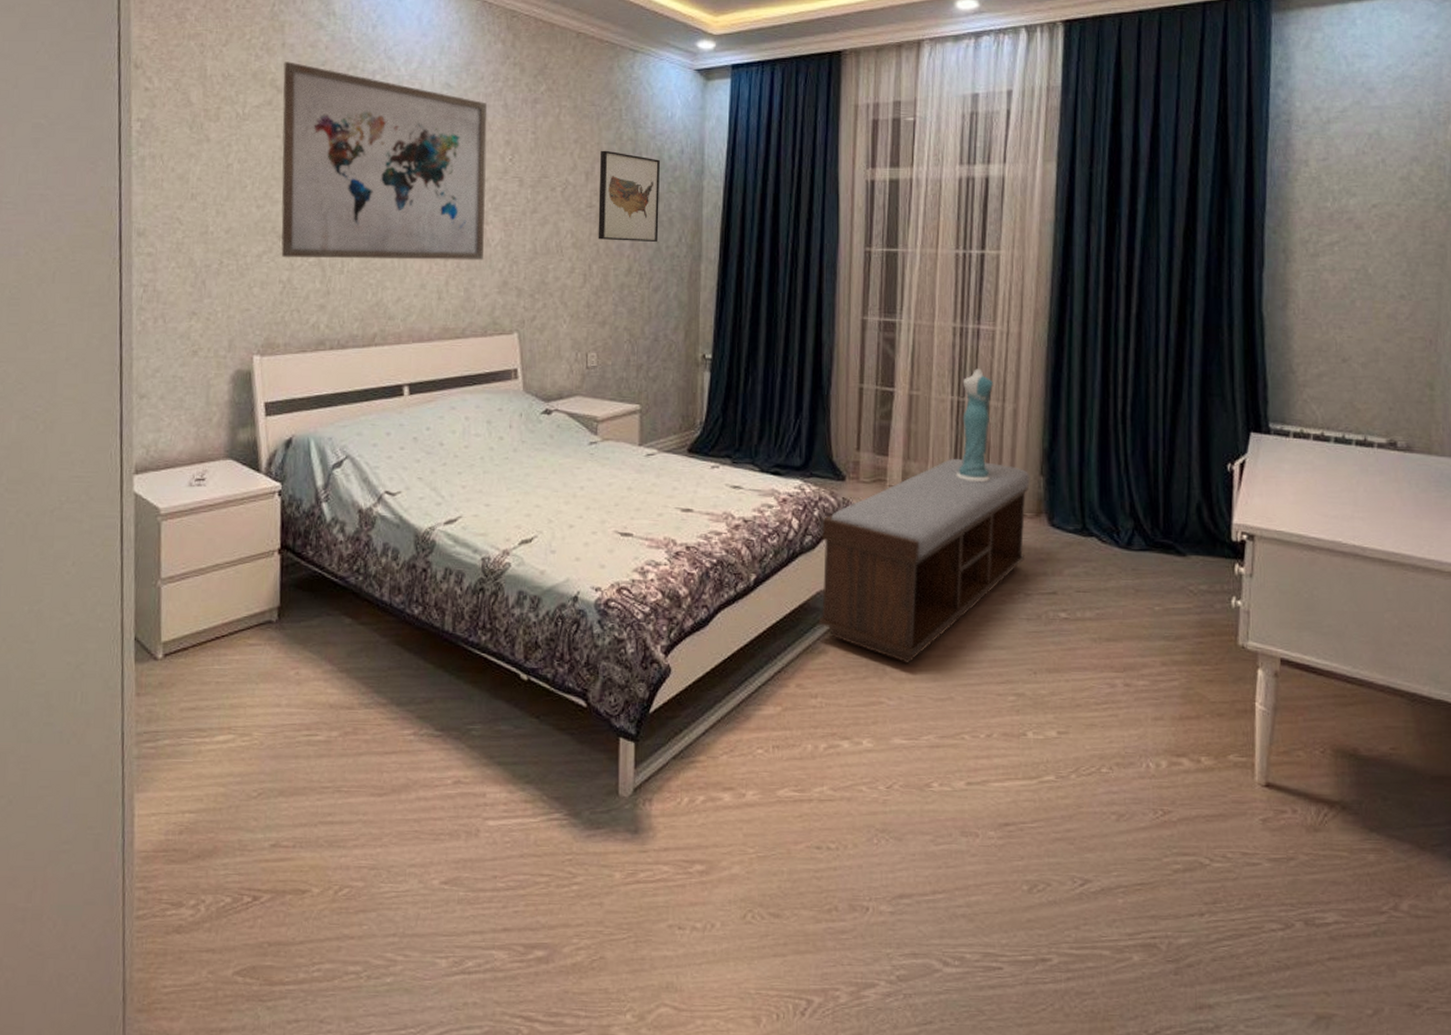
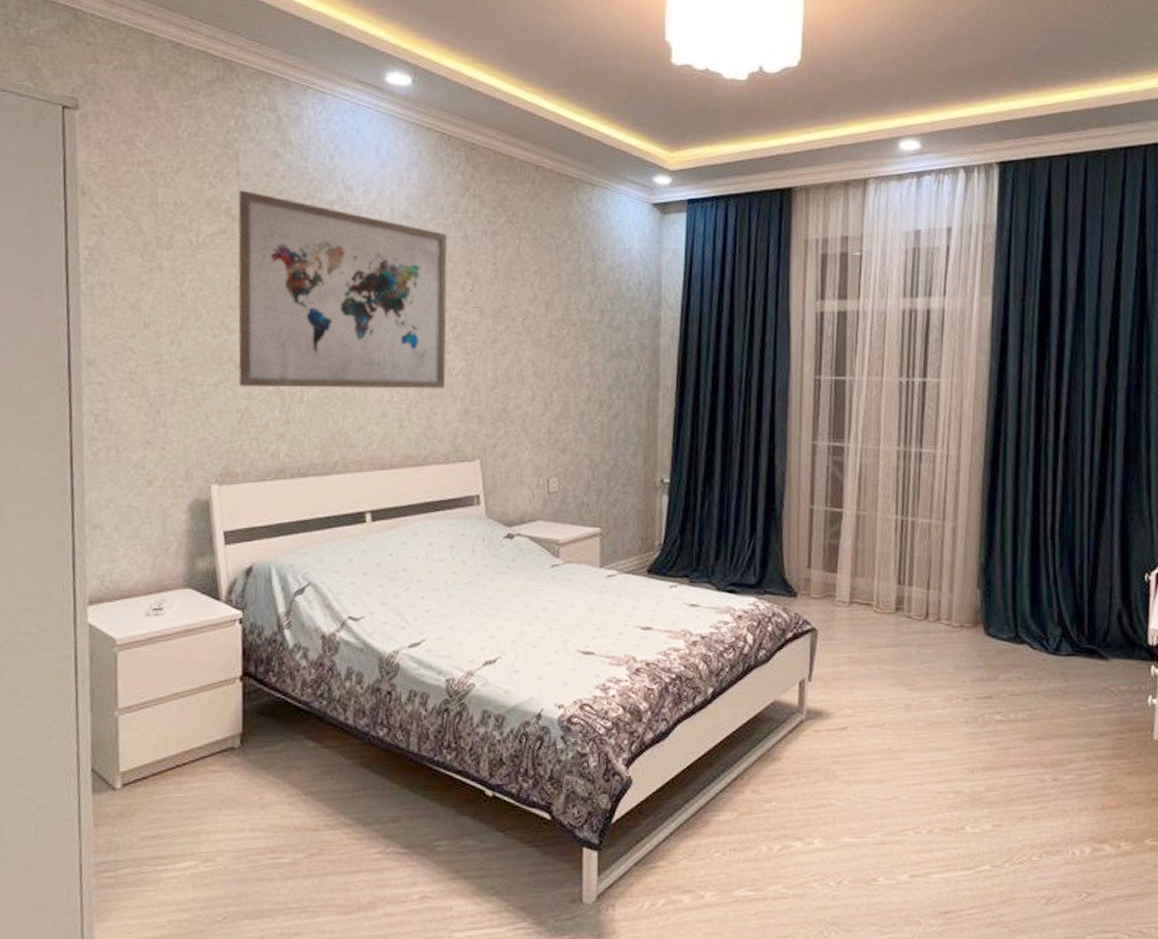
wall art: present [598,150,660,243] -> none [558,281,618,372]
bench: present [818,458,1031,663] -> none [772,573,969,767]
dress: present [955,369,993,483] -> none [899,489,934,596]

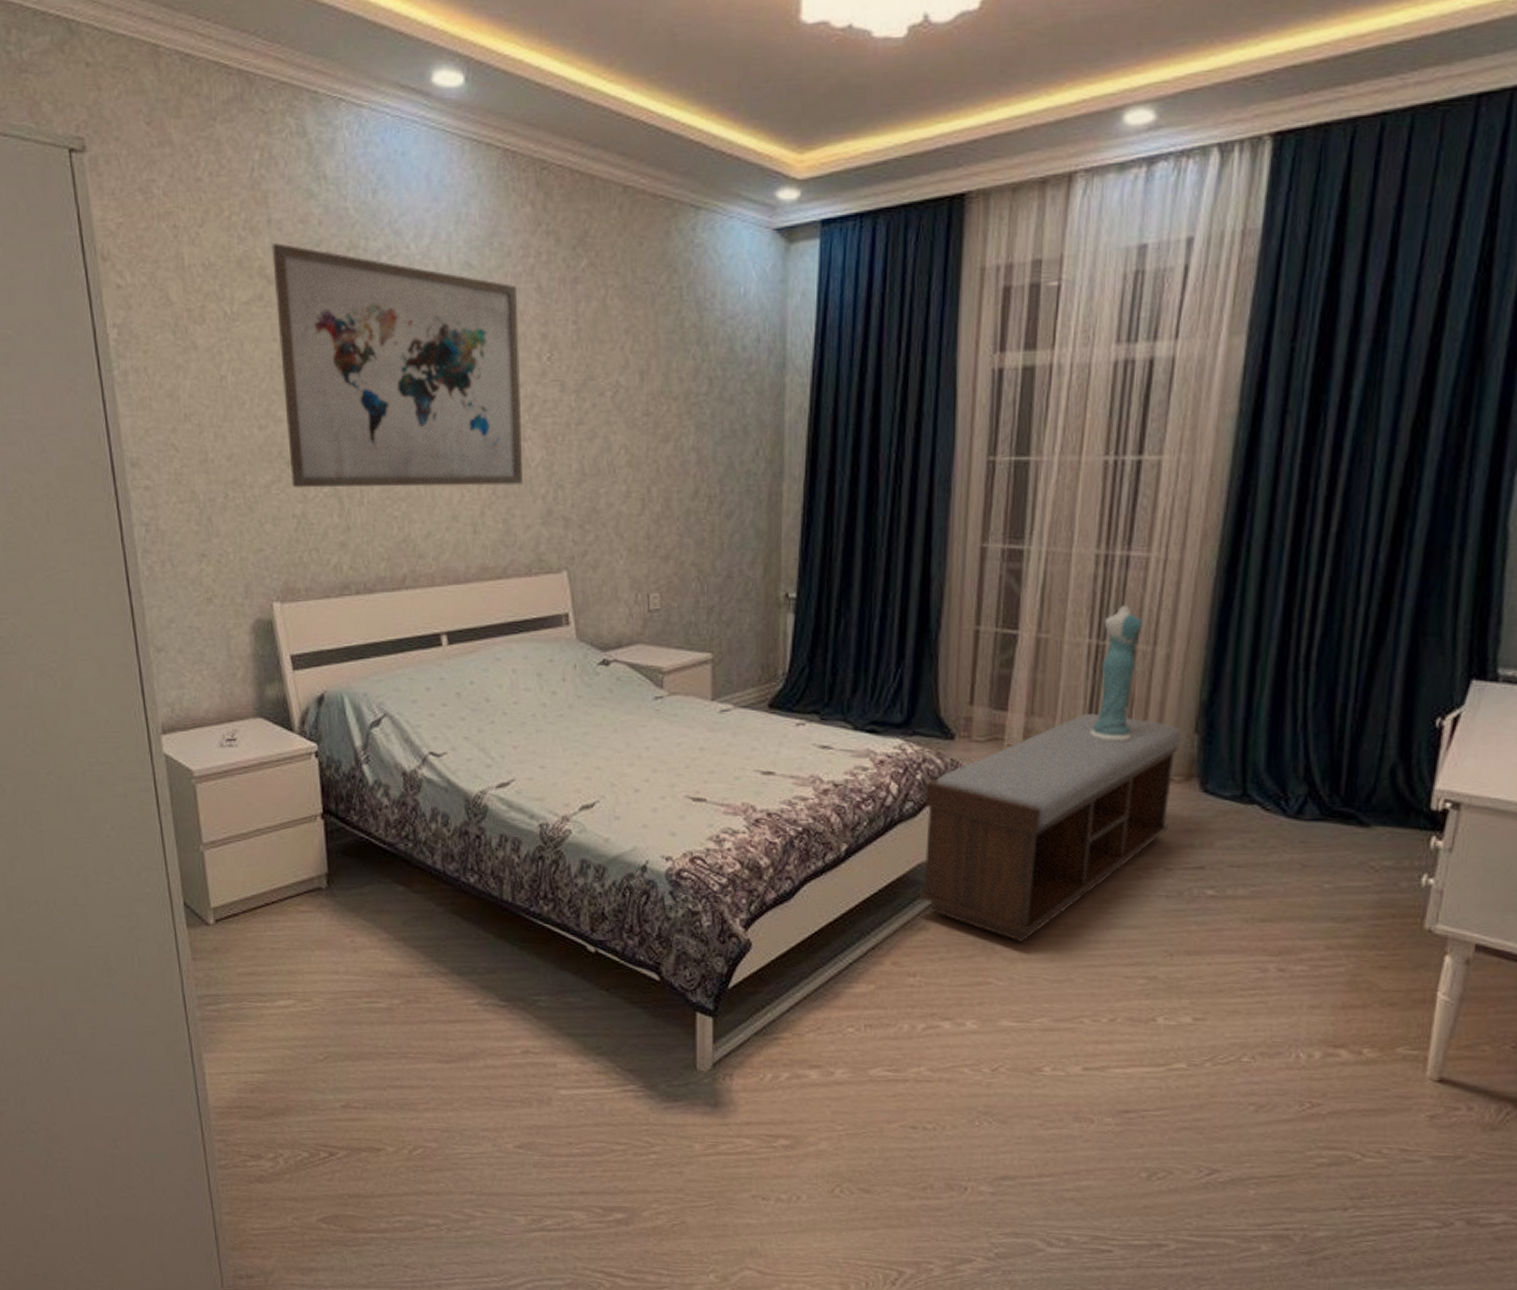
bench: none [772,573,969,767] -> present [918,713,1183,942]
dress: none [899,489,934,596] -> present [1089,605,1143,742]

